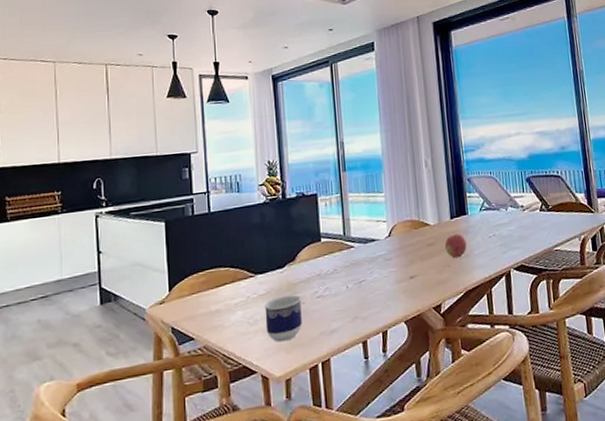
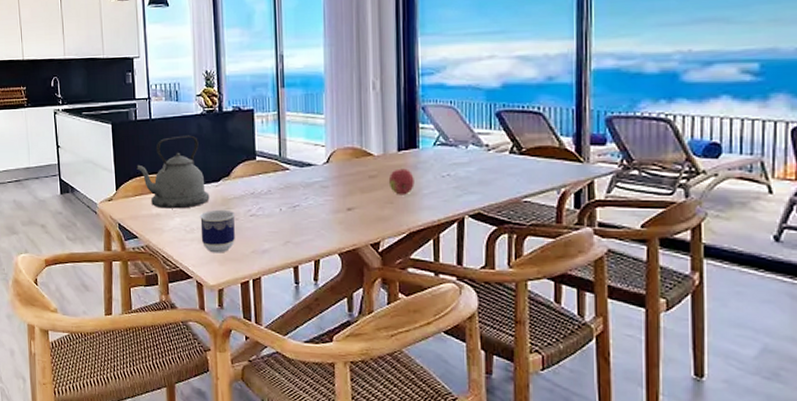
kettle: none [192,224,275,304] -> present [135,135,210,209]

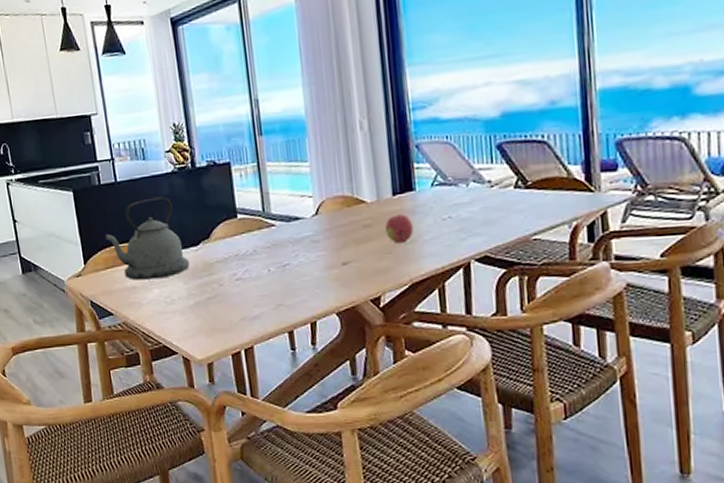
cup: present [200,209,235,253] -> none [180,275,222,325]

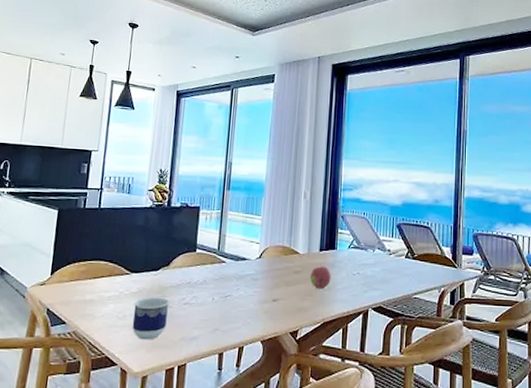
kettle: present [104,196,190,280] -> none [75,225,147,296]
cup: none [180,275,222,325] -> present [132,297,170,340]

